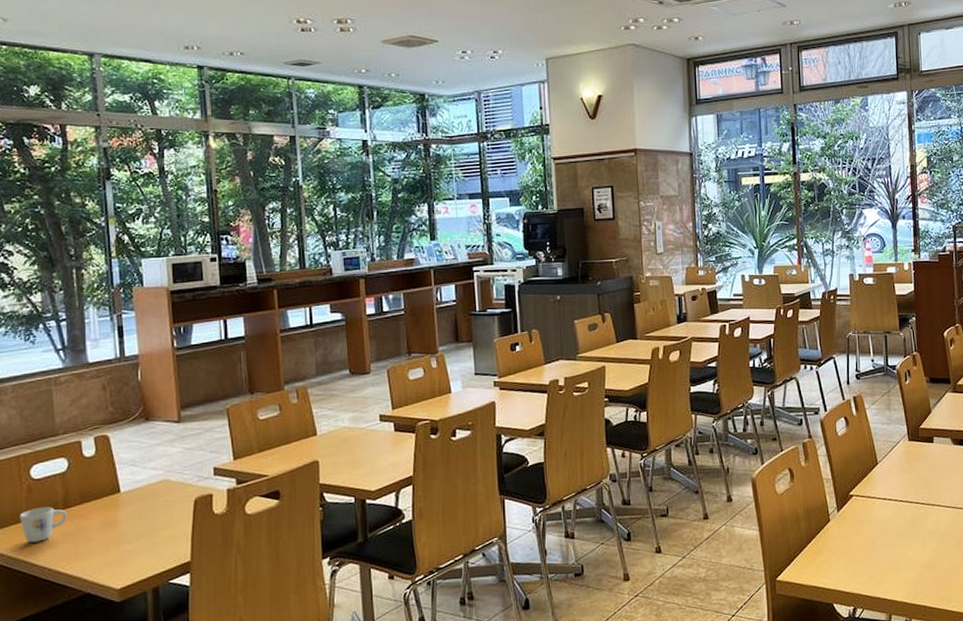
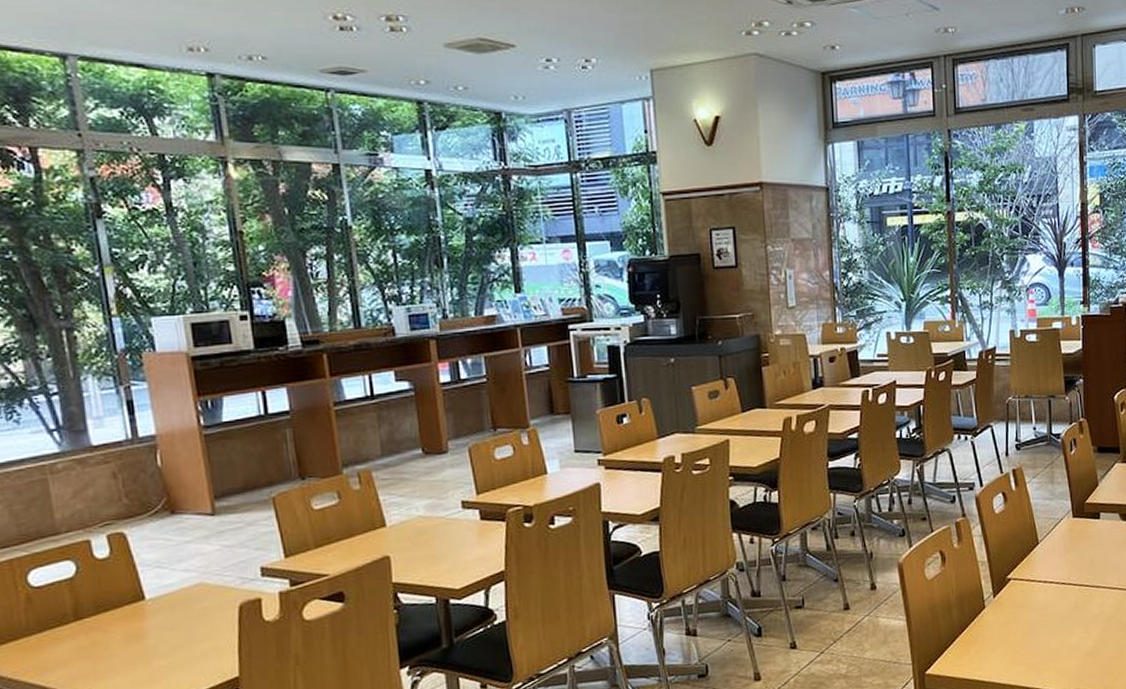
mug: present [19,506,67,543] -> none [18,618,80,662]

